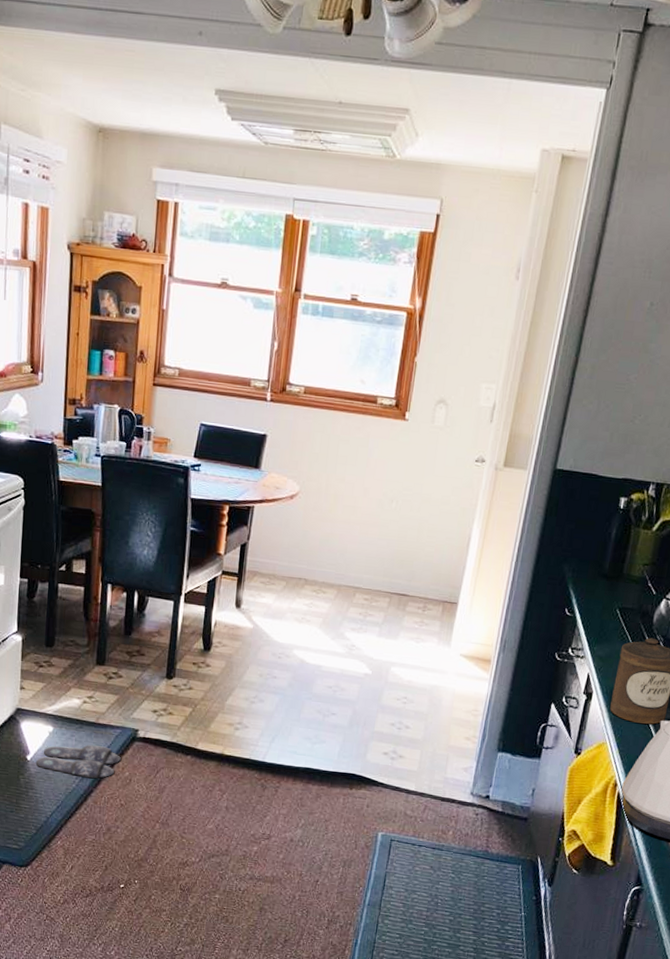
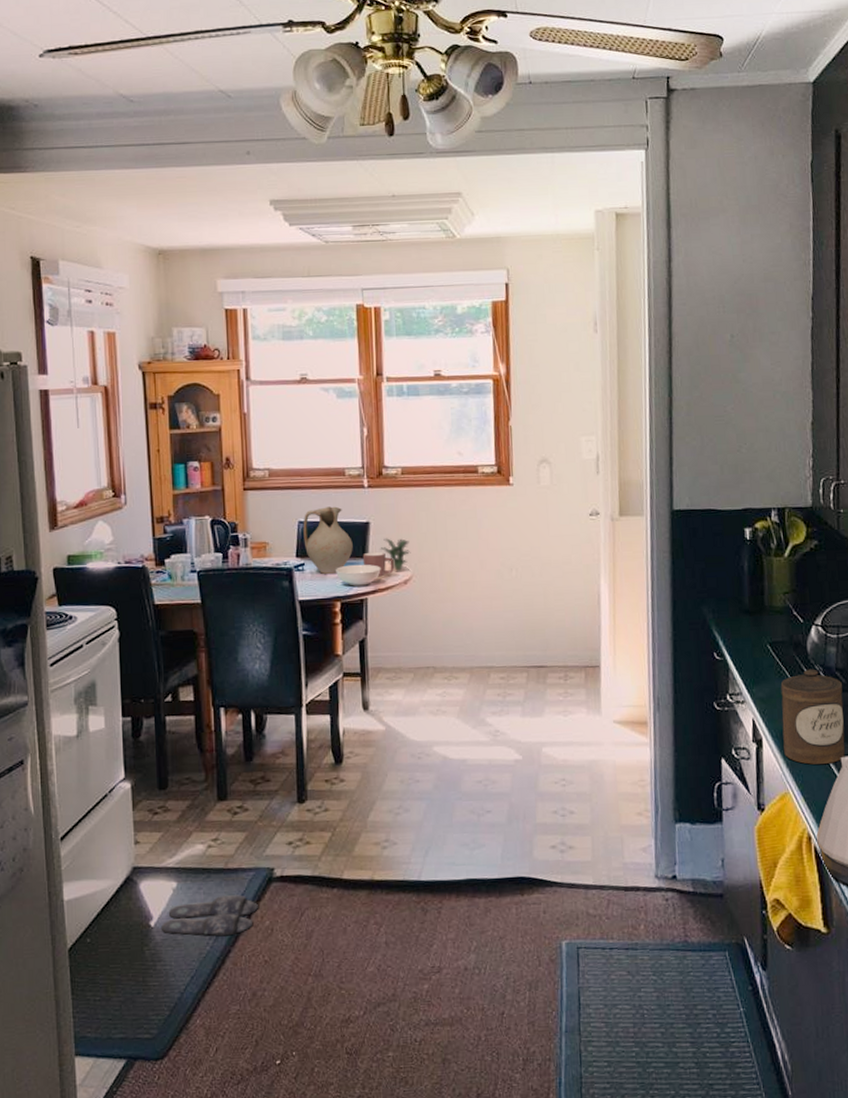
ceramic jug: none [203,413,248,479] -> present [303,506,353,575]
bowl: none [229,472,271,494] -> present [336,564,381,586]
mug: none [255,463,284,490] -> present [362,551,394,579]
succulent plant: none [273,452,301,486] -> present [380,538,411,571]

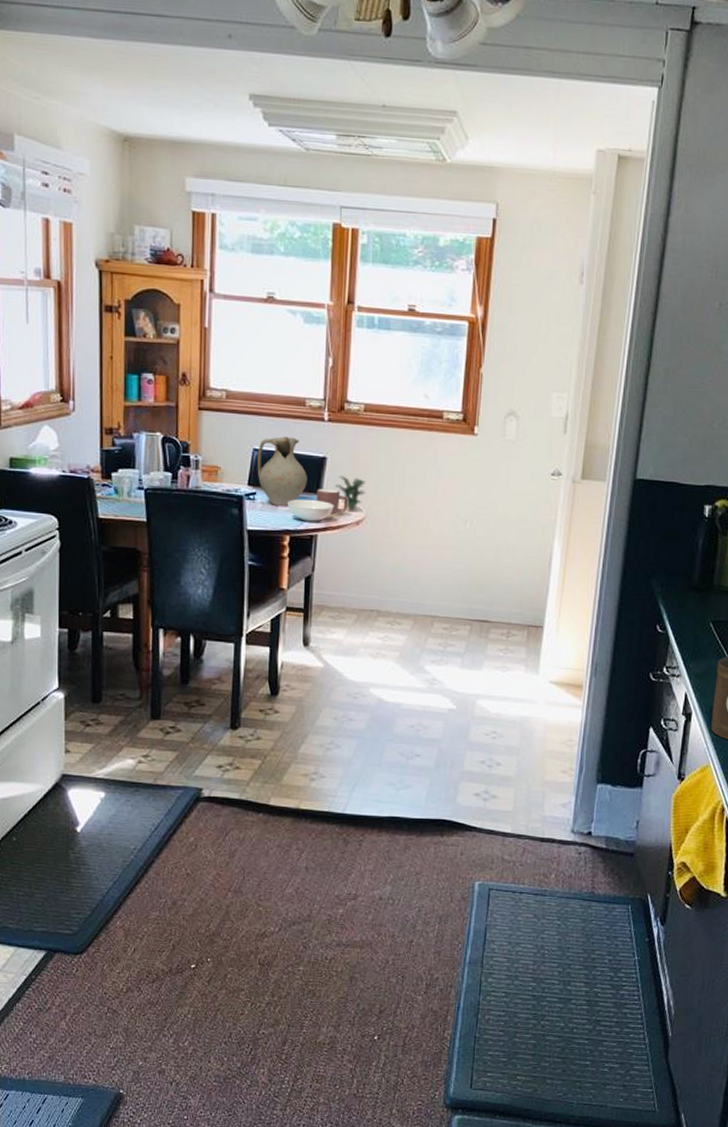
slippers: present [160,895,258,937] -> none [86,809,184,848]

